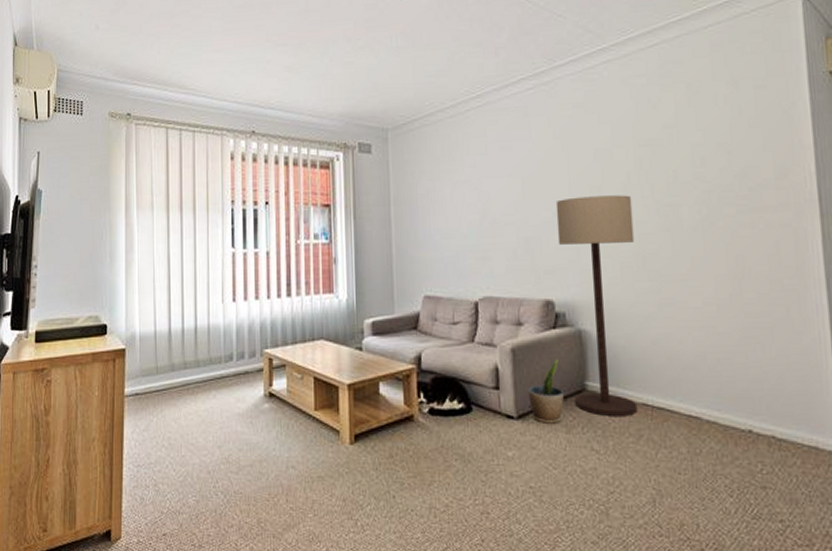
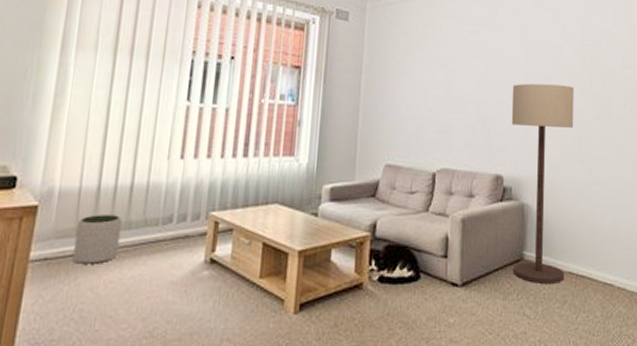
plant pot: none [157,355,192,398] -> present [72,215,122,264]
potted plant: present [528,359,564,424] -> none [473,230,504,291]

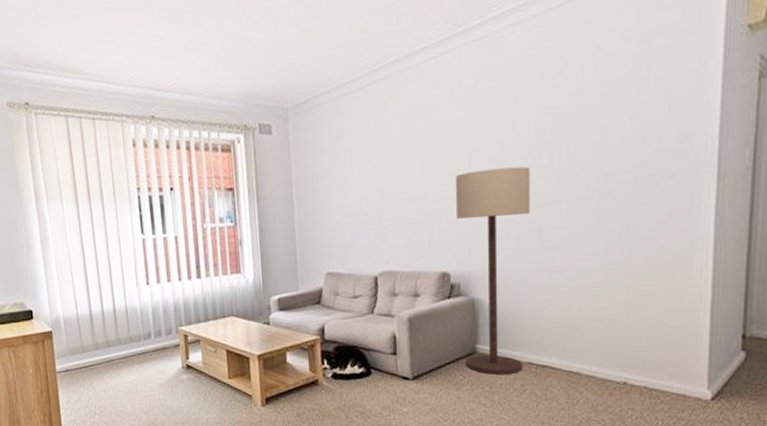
plant pot: present [72,215,122,264] -> none [82,334,117,373]

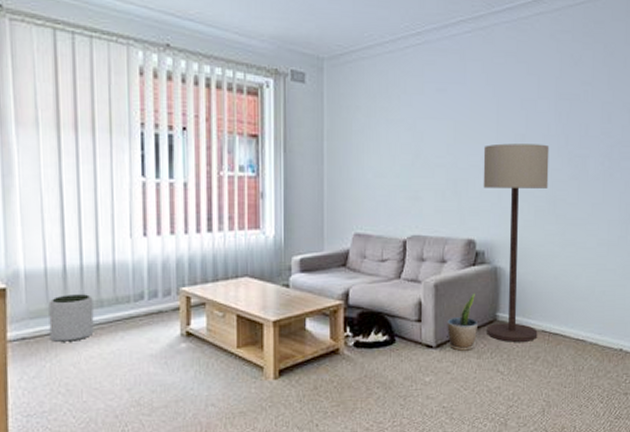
plant pot: none [82,334,117,373] -> present [48,294,94,342]
potted plant: none [423,326,455,383] -> present [447,293,477,351]

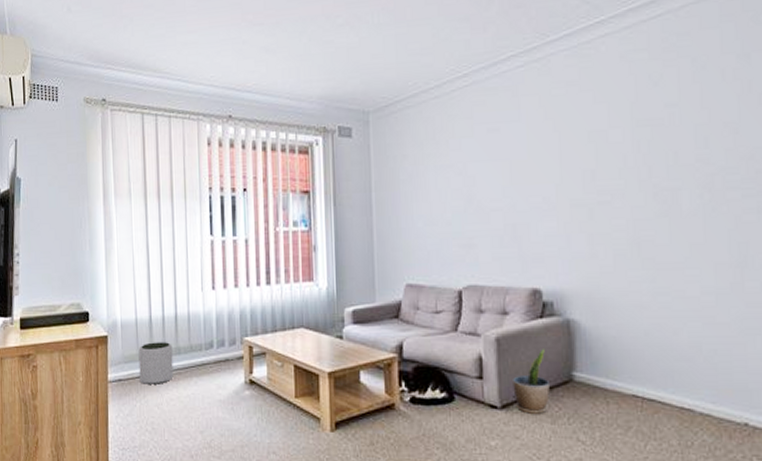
floor lamp: present [483,143,550,342] -> none [545,178,629,407]

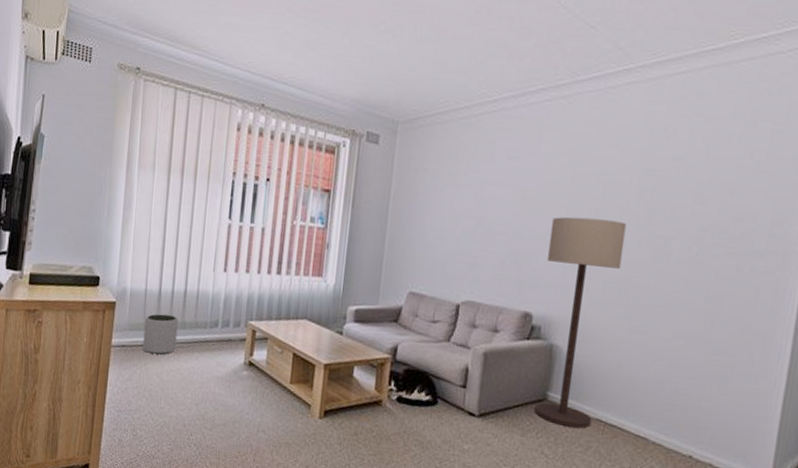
potted plant: present [512,349,550,414] -> none [491,368,526,426]
floor lamp: none [545,178,629,407] -> present [534,216,627,428]

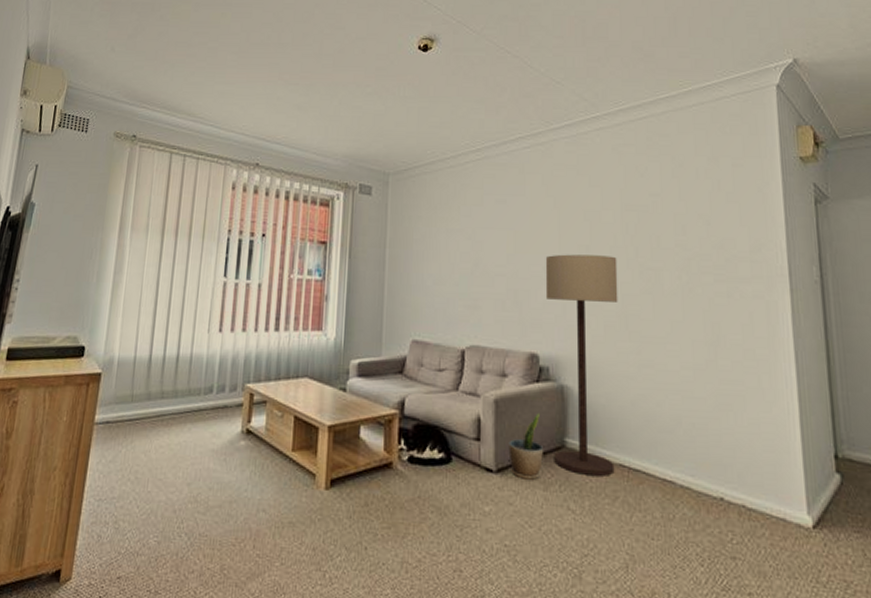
plant pot: present [142,314,179,355] -> none [129,383,170,429]
potted plant: none [491,368,526,426] -> present [508,413,543,480]

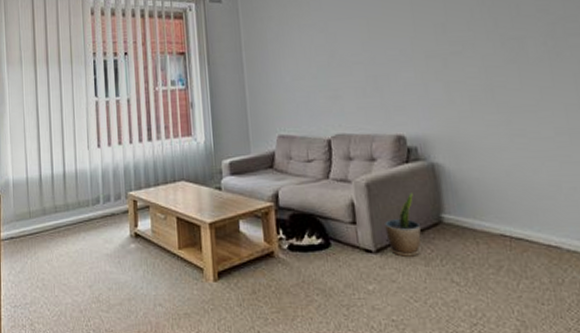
floor lamp: present [545,254,618,476] -> none [401,30,496,248]

